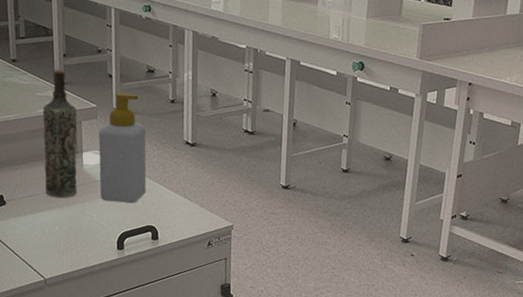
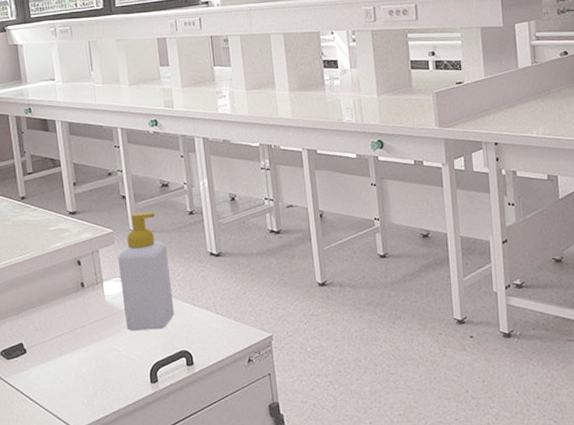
bottle: present [42,69,78,199] -> none [57,199,102,337]

